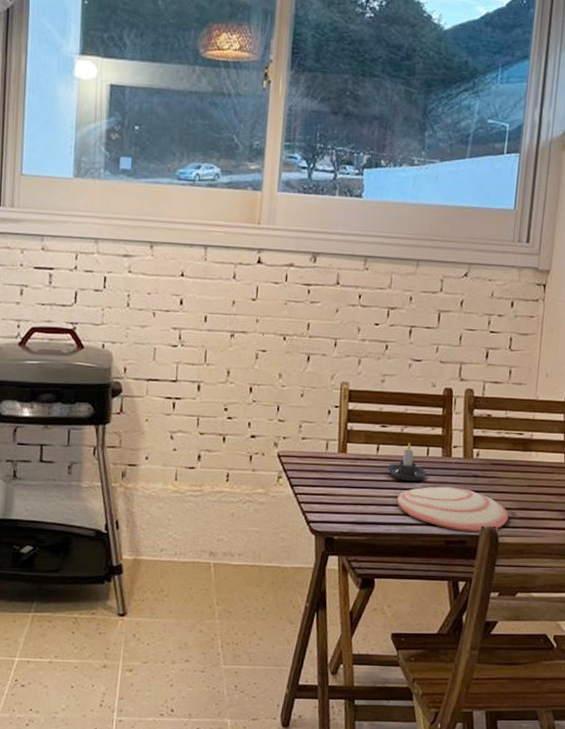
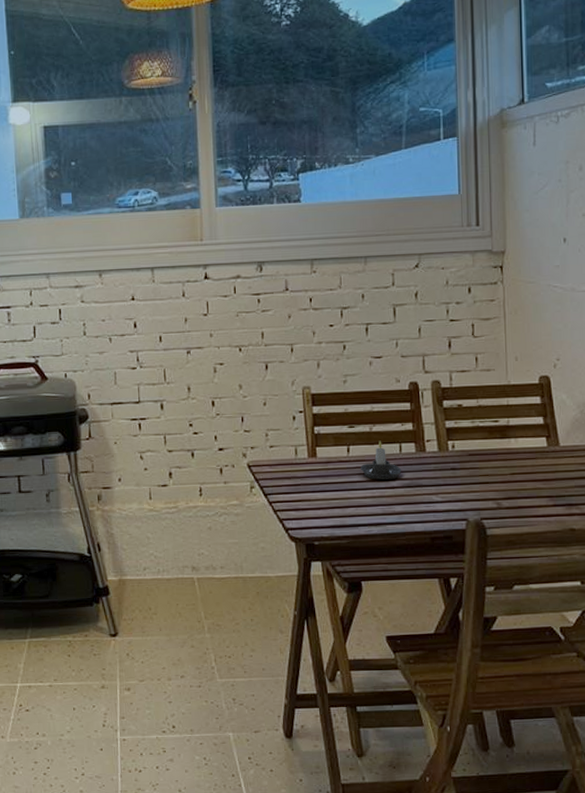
plate: present [396,486,509,533] -> none [374,482,494,527]

